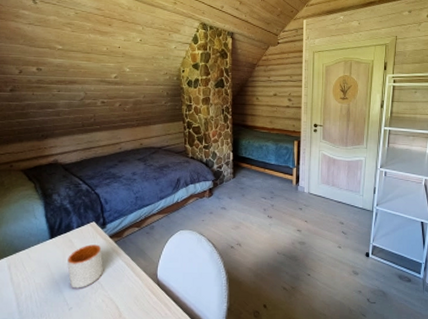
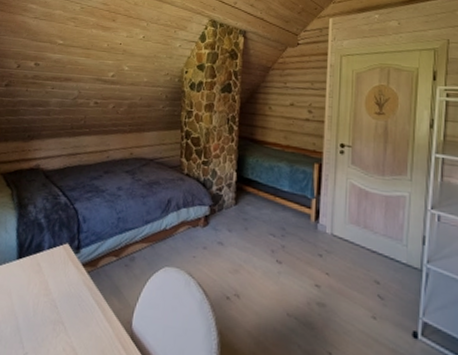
mug: present [67,244,103,289] -> none [29,272,72,328]

